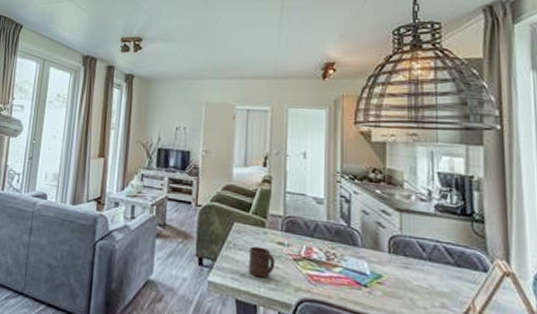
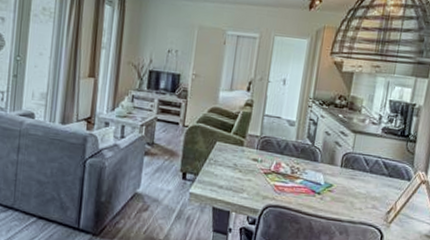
cup: present [249,246,275,278] -> none [226,162,249,189]

